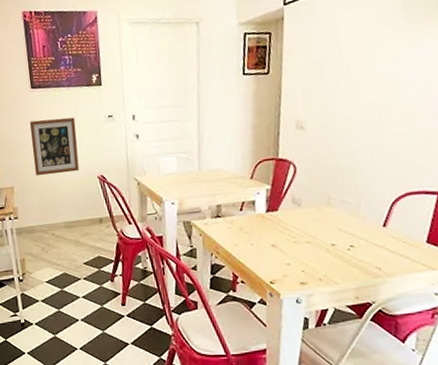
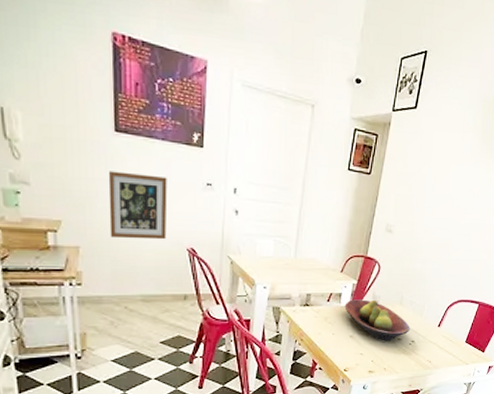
fruit bowl: none [260,203,346,248] -> present [344,299,410,341]

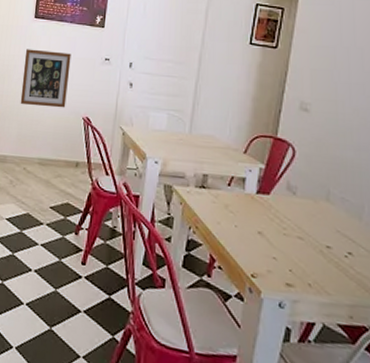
fruit bowl: present [344,299,410,341] -> none [250,186,344,248]

